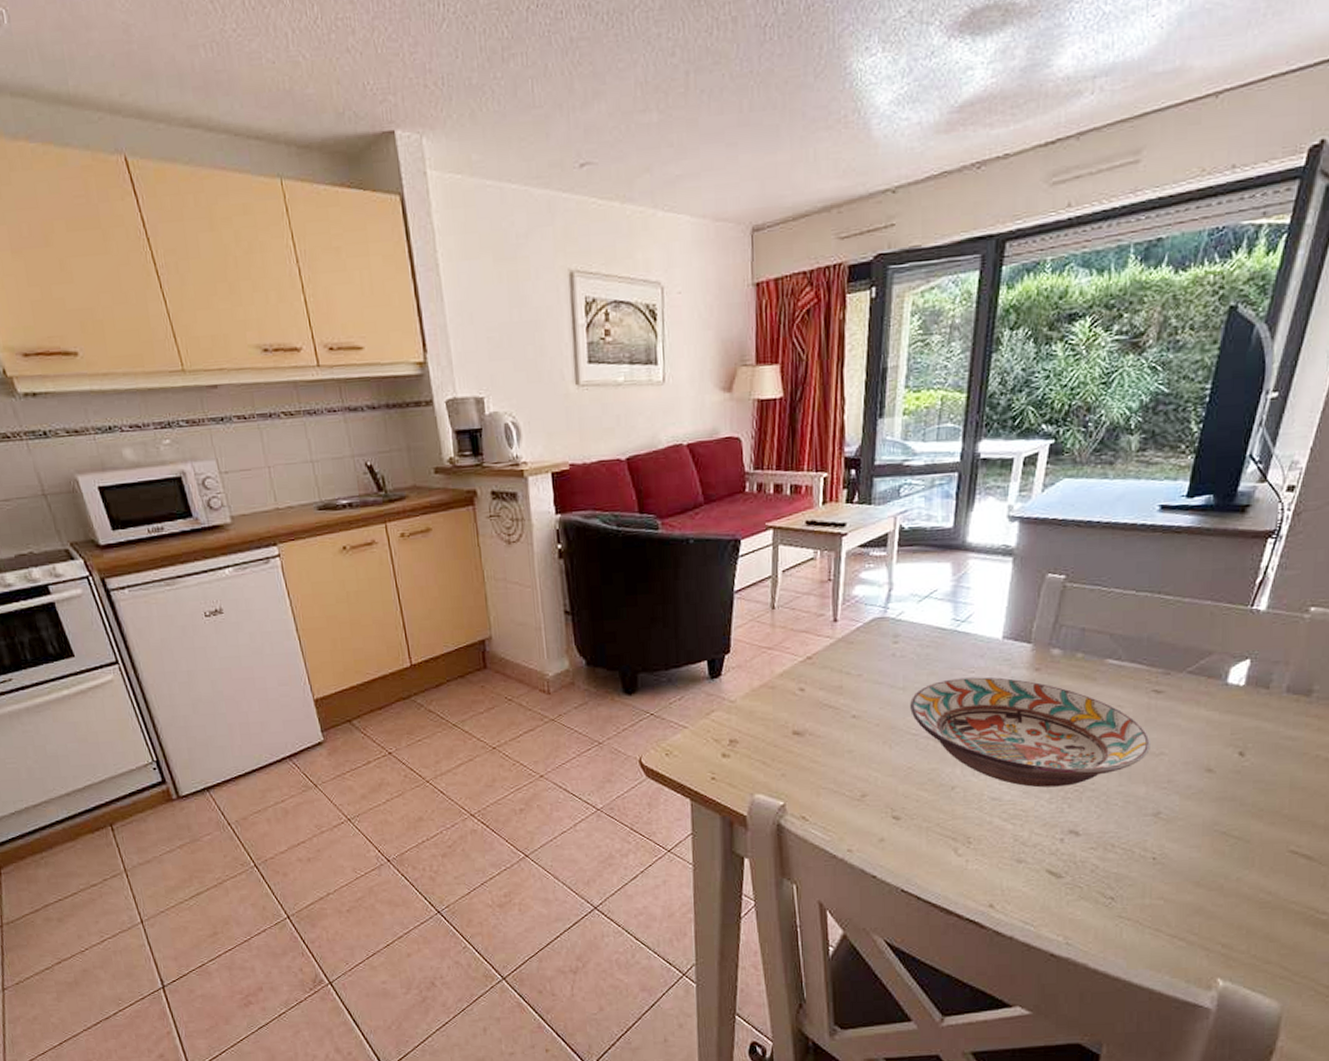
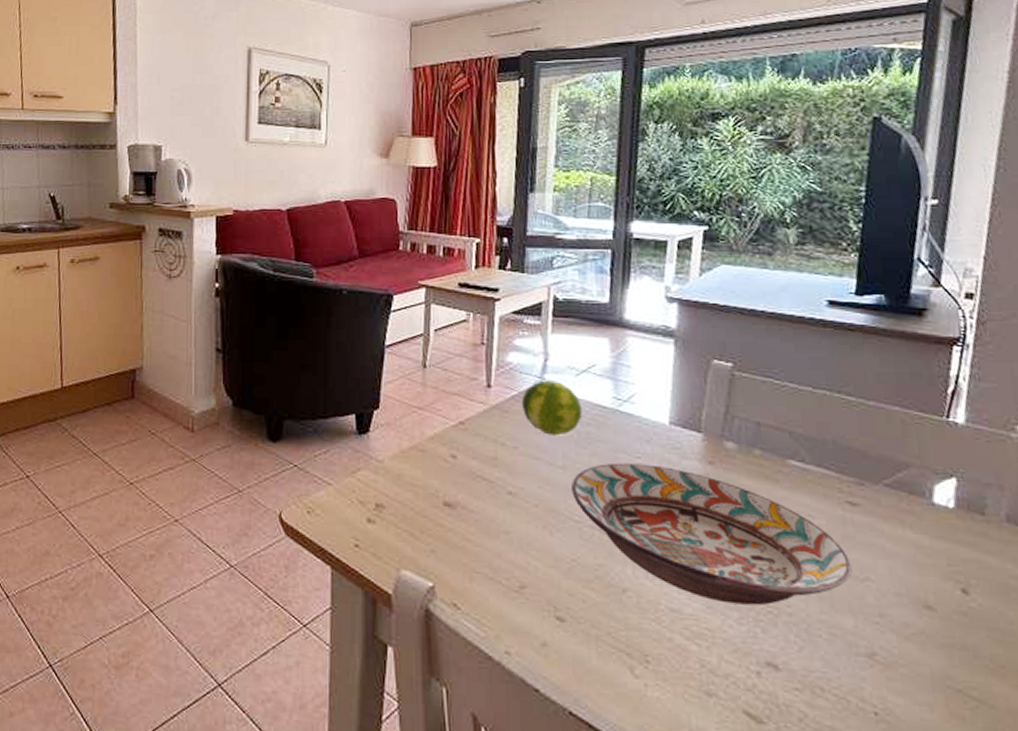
fruit: none [866,609,923,661] -> present [521,380,583,436]

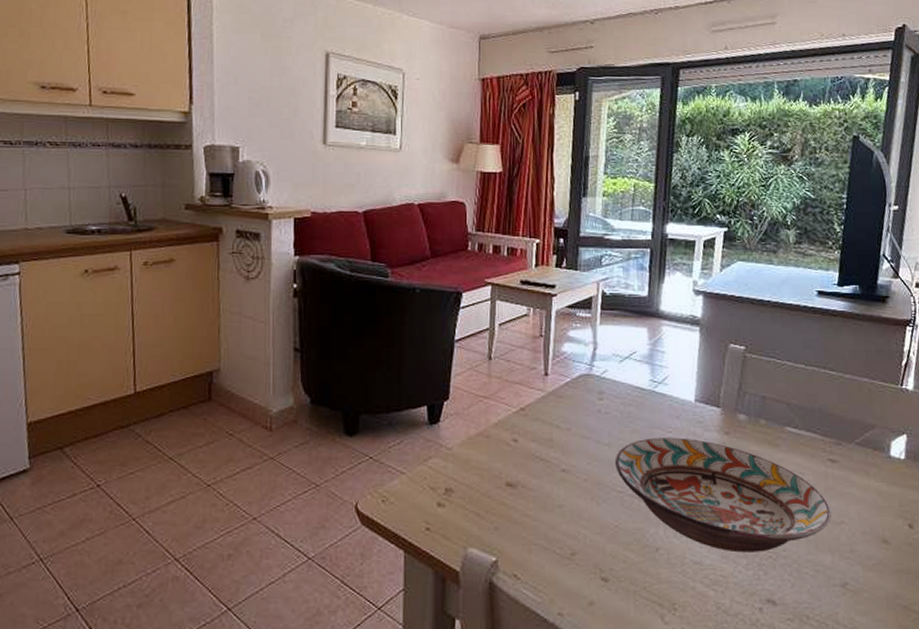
fruit: present [521,380,583,436] -> none [574,367,625,416]

